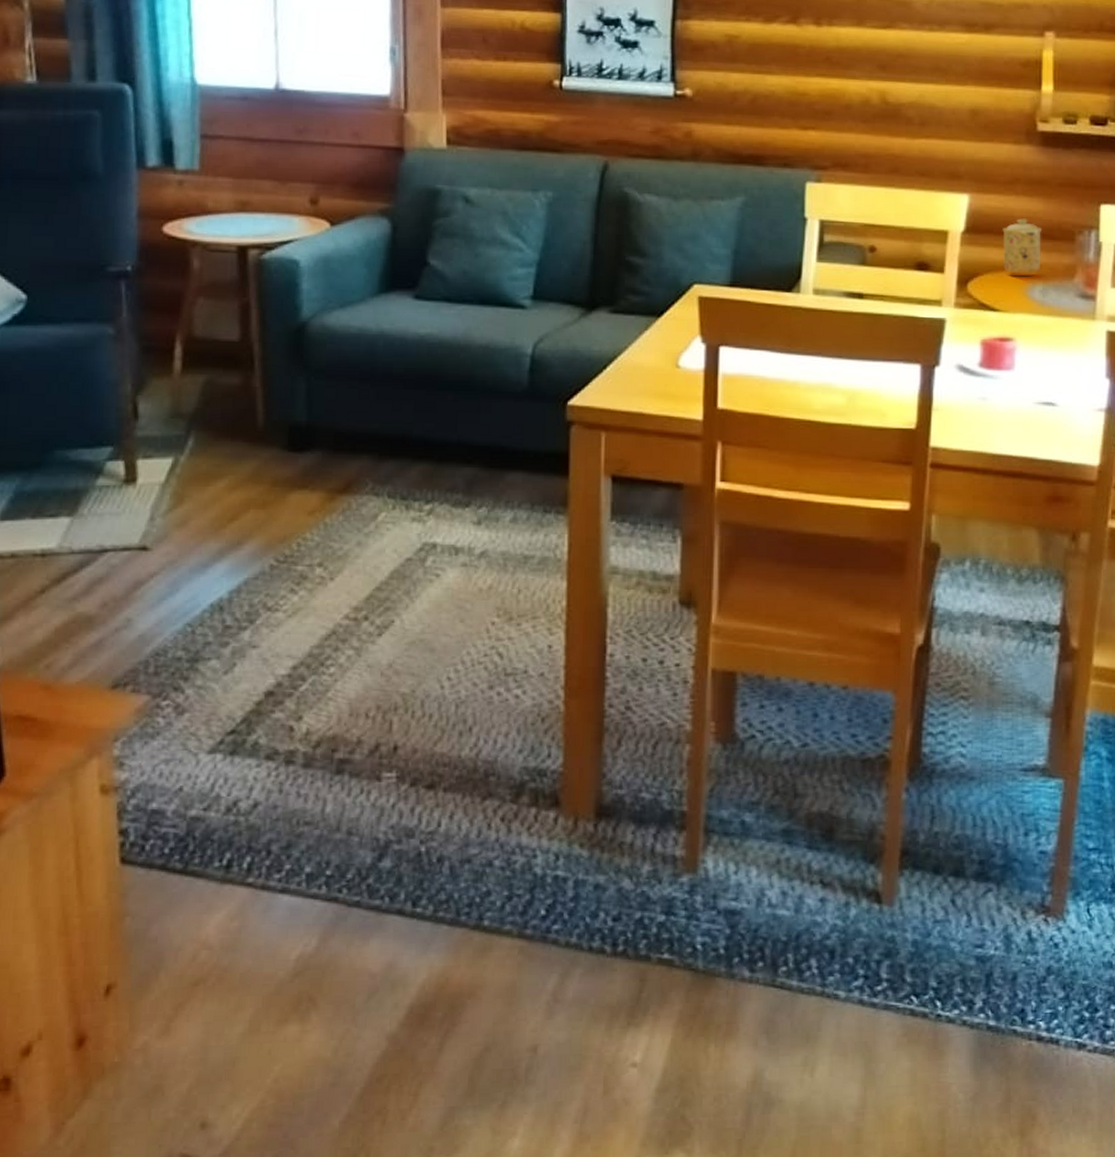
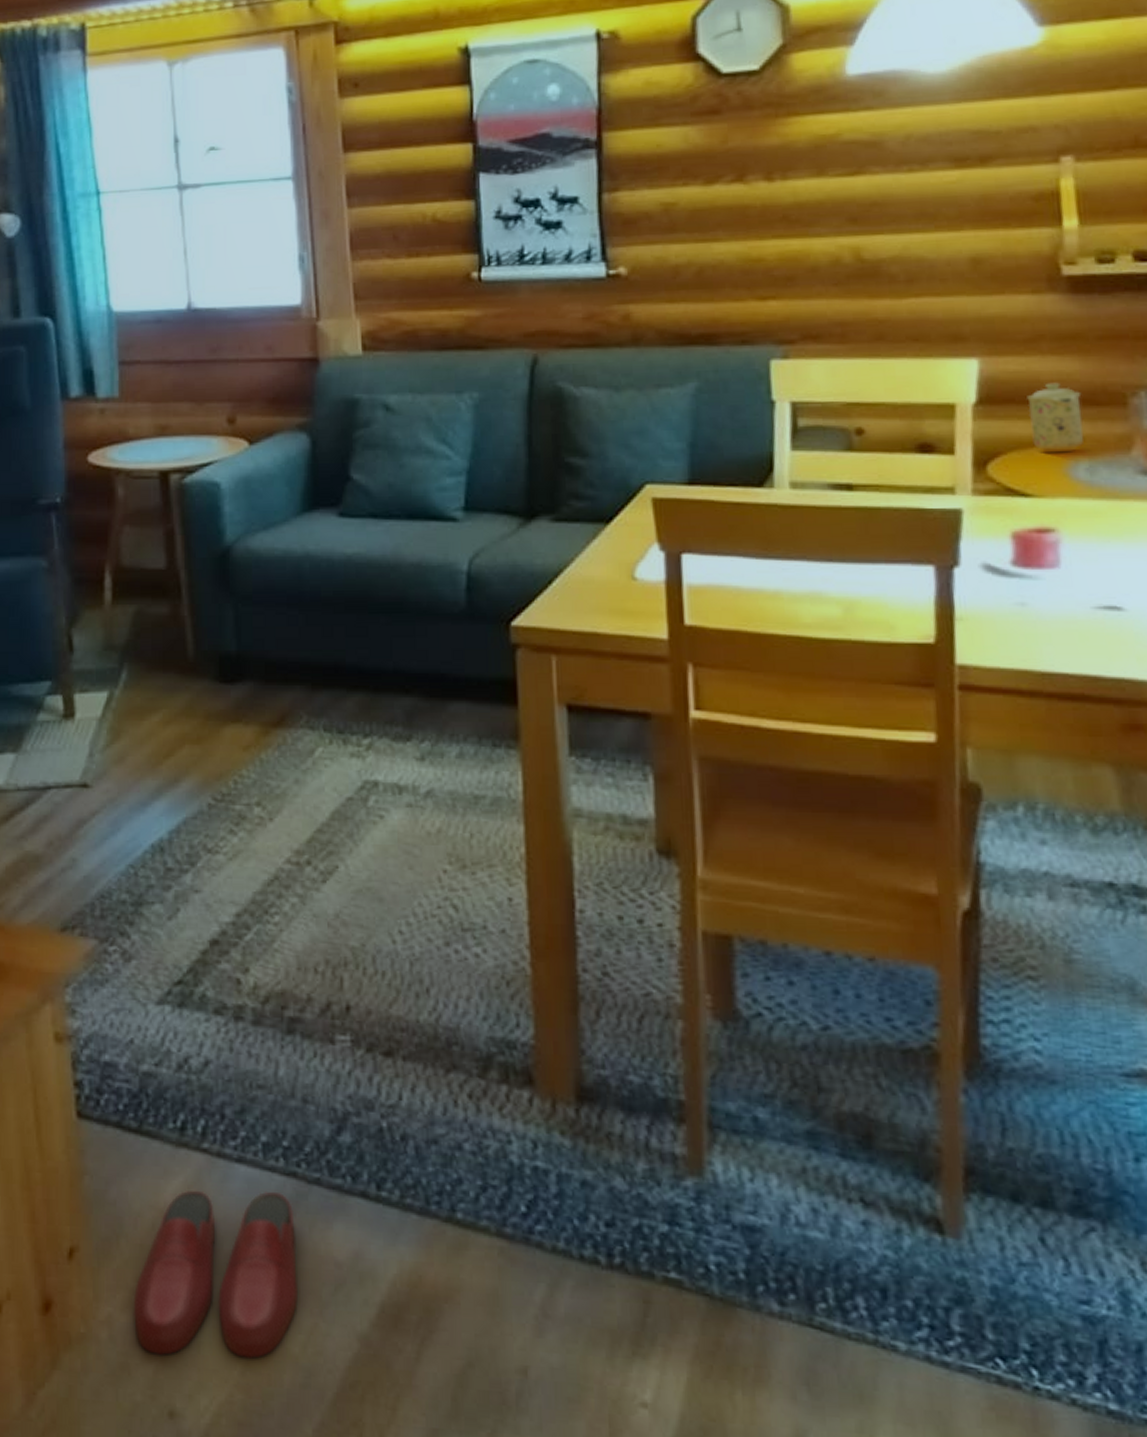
slippers: none [169,917,334,1074] -> present [133,1190,298,1359]

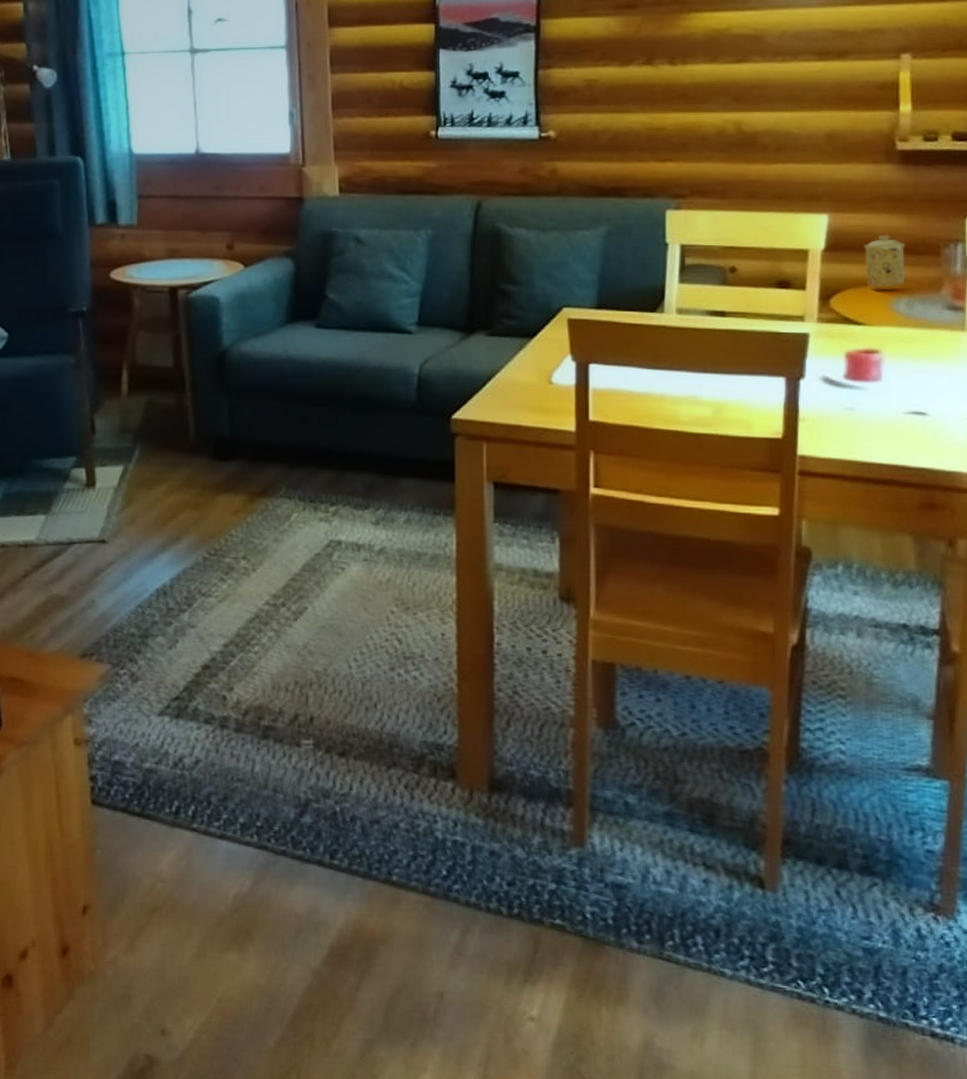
slippers: present [133,1190,298,1359] -> none [133,860,266,989]

